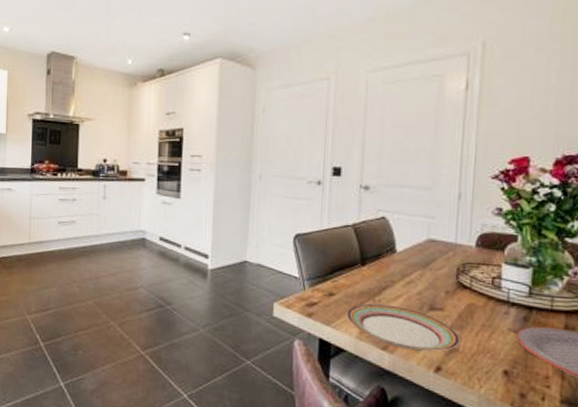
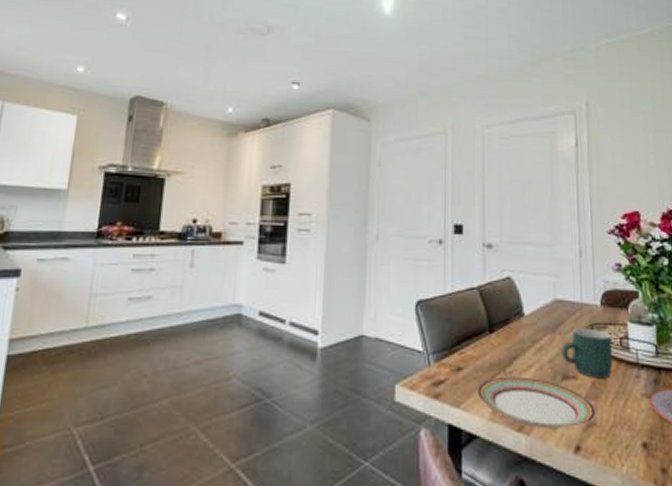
mug: none [431,266,484,313] -> present [562,328,613,378]

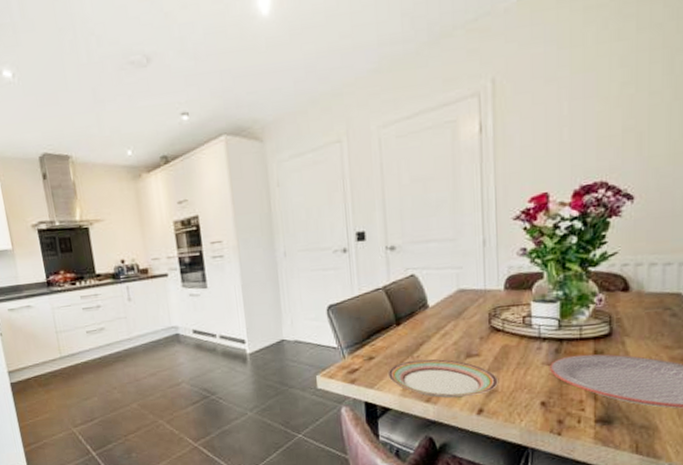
mug: present [562,328,613,378] -> none [465,311,516,354]

